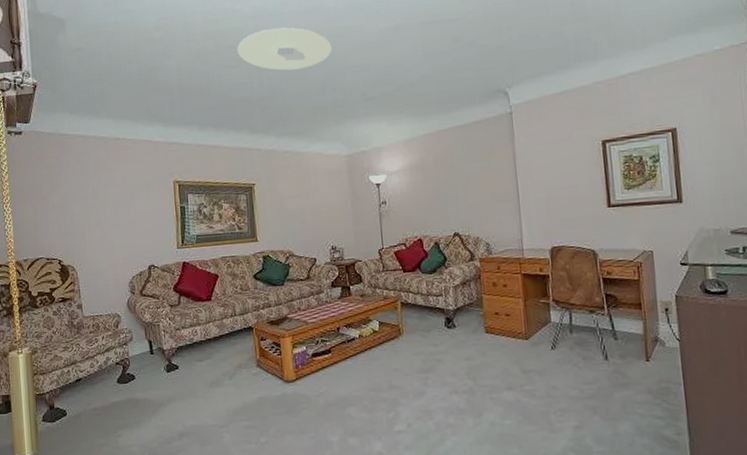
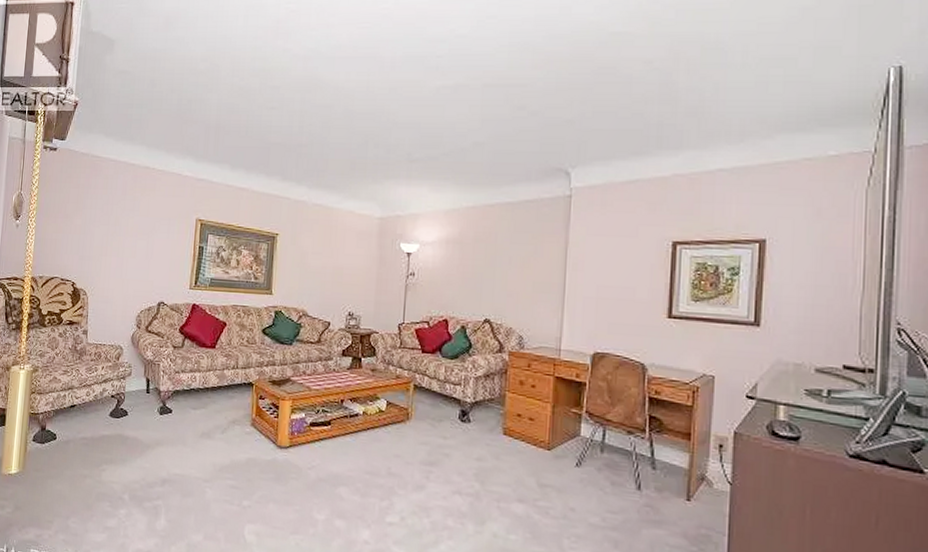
ceiling light: present [237,27,333,71] -> none [282,73,383,119]

